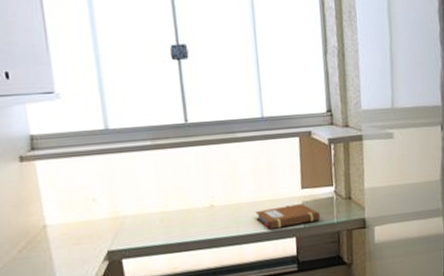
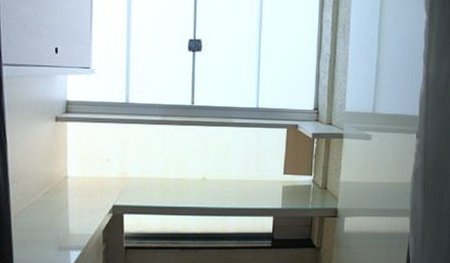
notebook: present [255,204,321,229] -> none [240,187,298,206]

